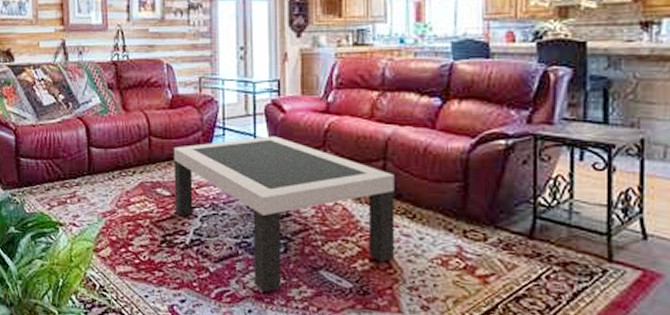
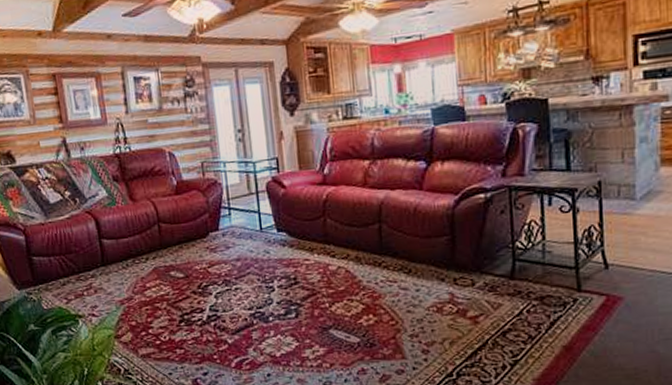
coffee table: present [173,136,395,293] -> none [183,211,395,356]

